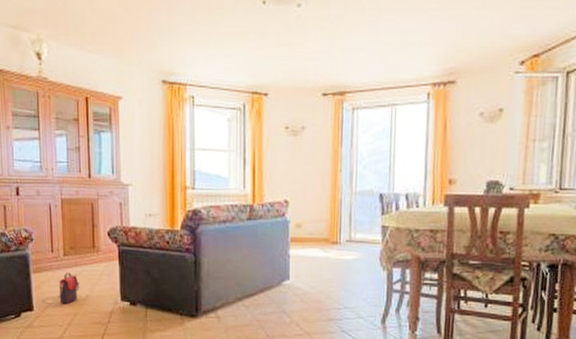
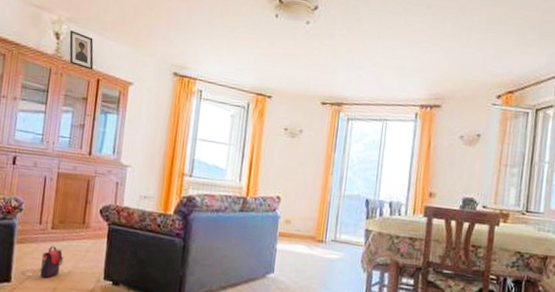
picture frame: none [51,48,80,88] -> present [69,30,94,70]

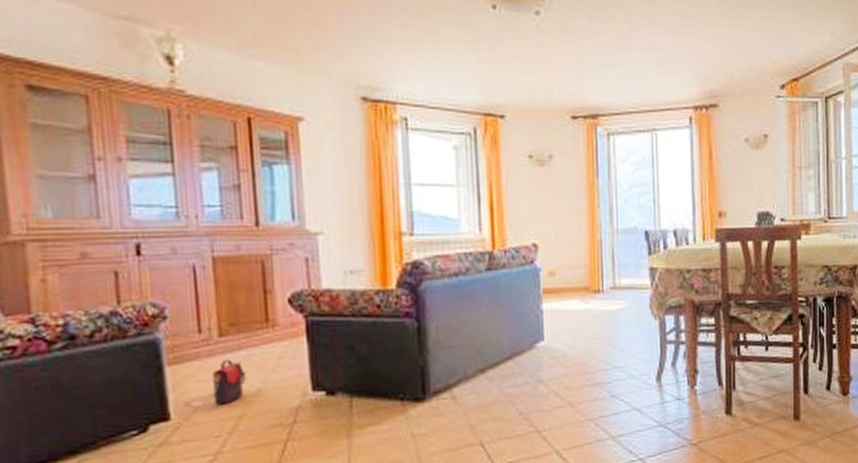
picture frame: present [69,30,94,70] -> none [189,50,238,105]

